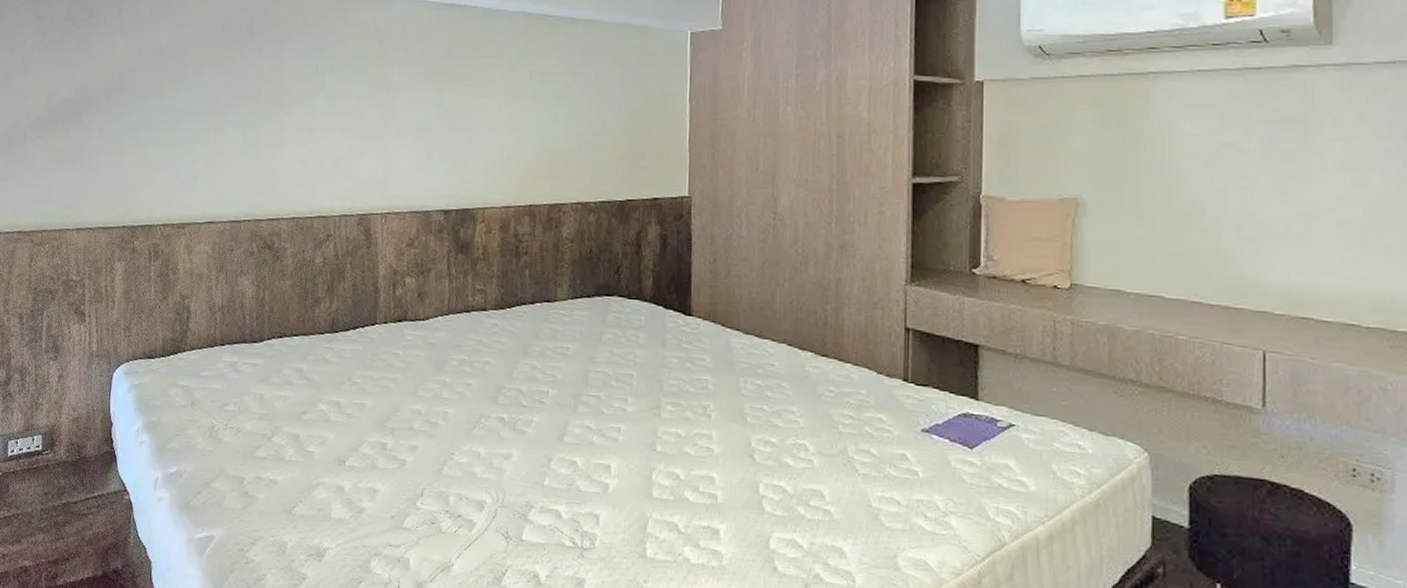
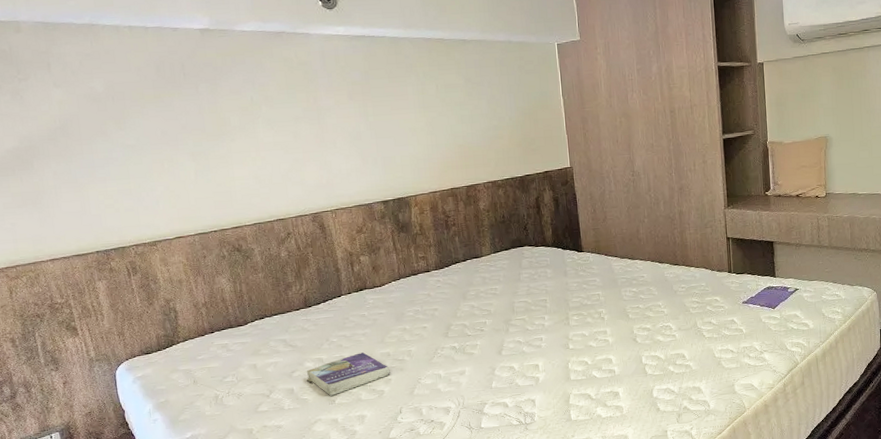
book: none [317,403,418,454] -> present [306,352,391,396]

